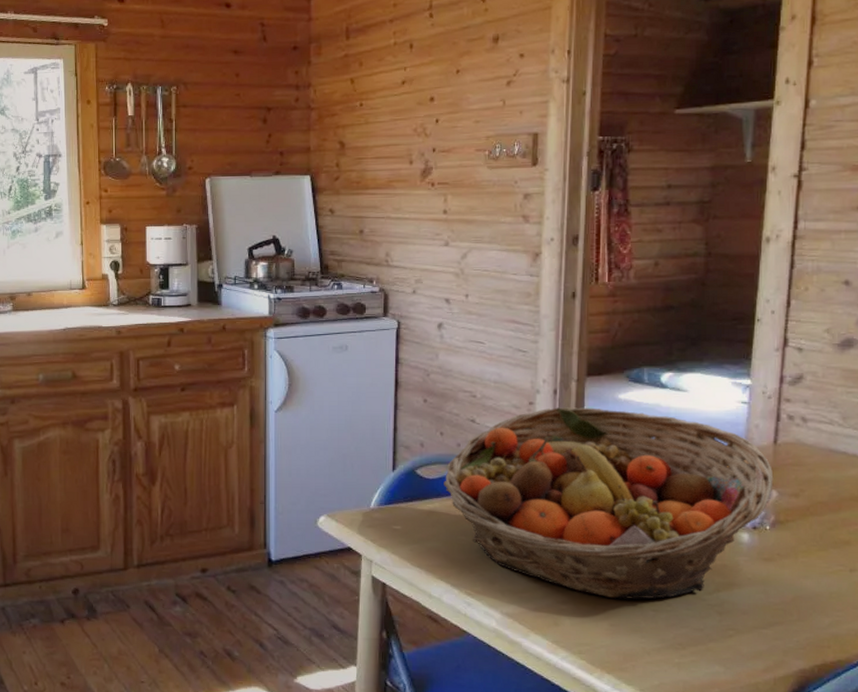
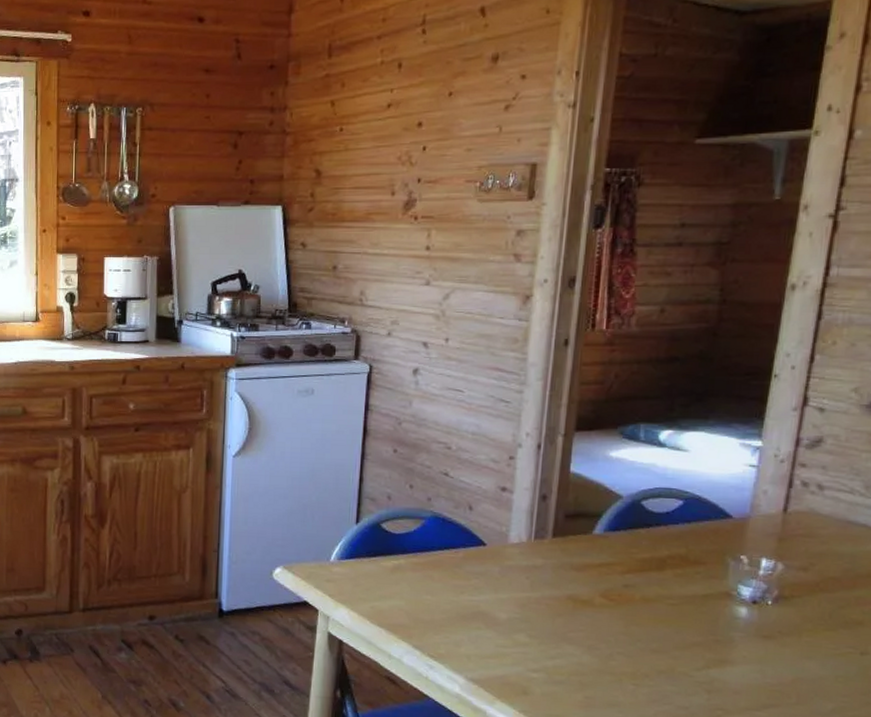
fruit basket: present [444,407,774,599] -> none [410,463,781,672]

